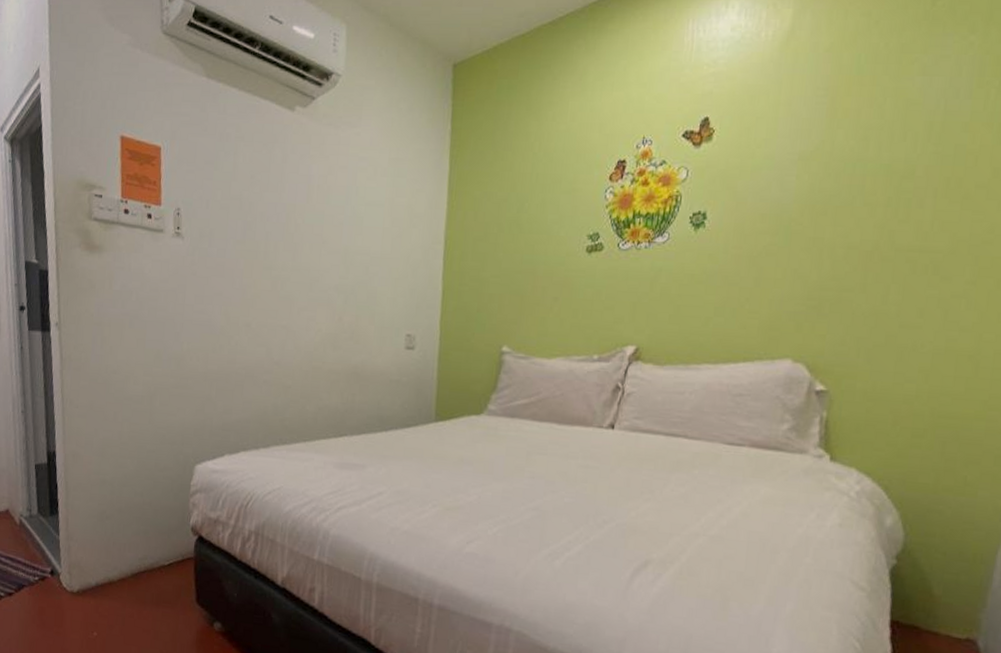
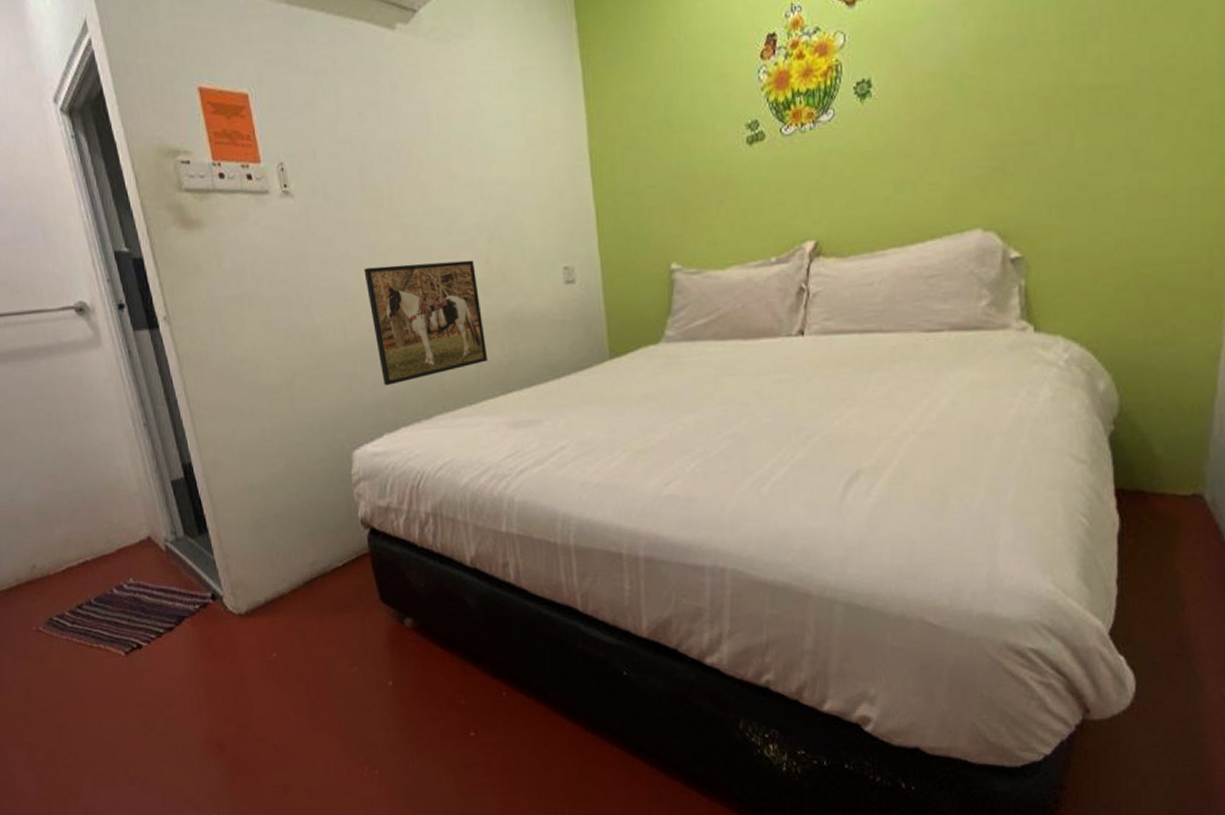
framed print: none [232,308,329,413] -> present [364,260,489,386]

